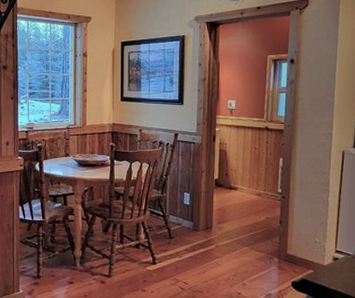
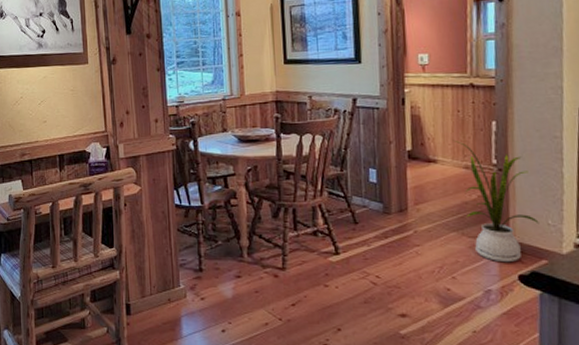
house plant: none [250,171,309,272] -> present [452,139,540,263]

